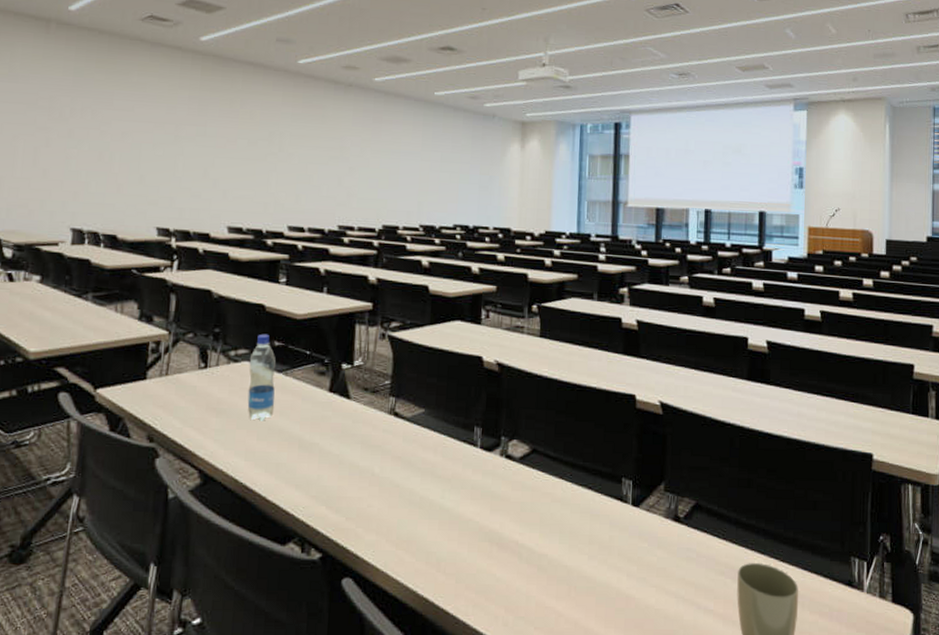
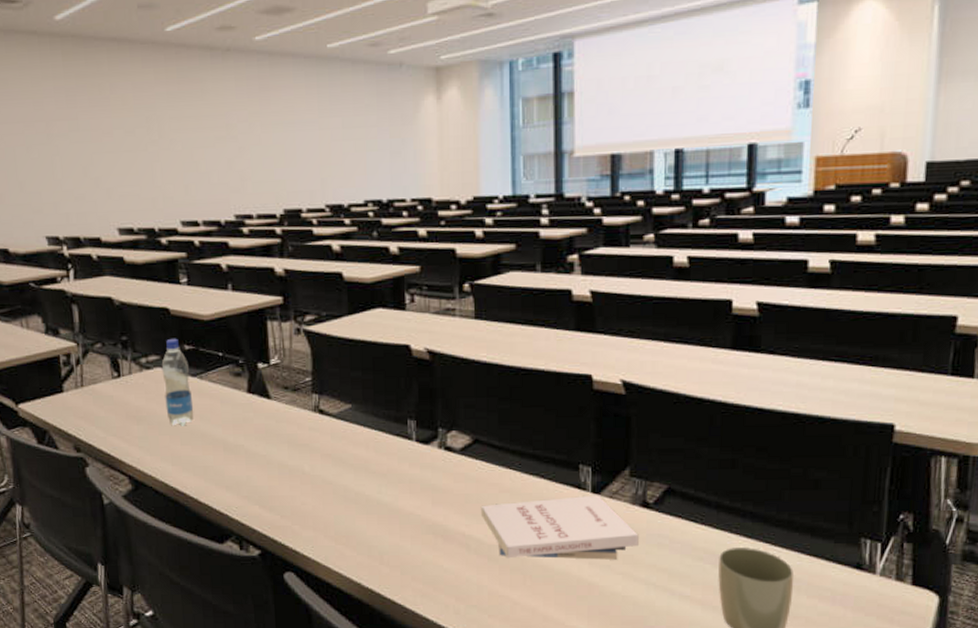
books: none [533,507,671,572] -> present [480,495,639,560]

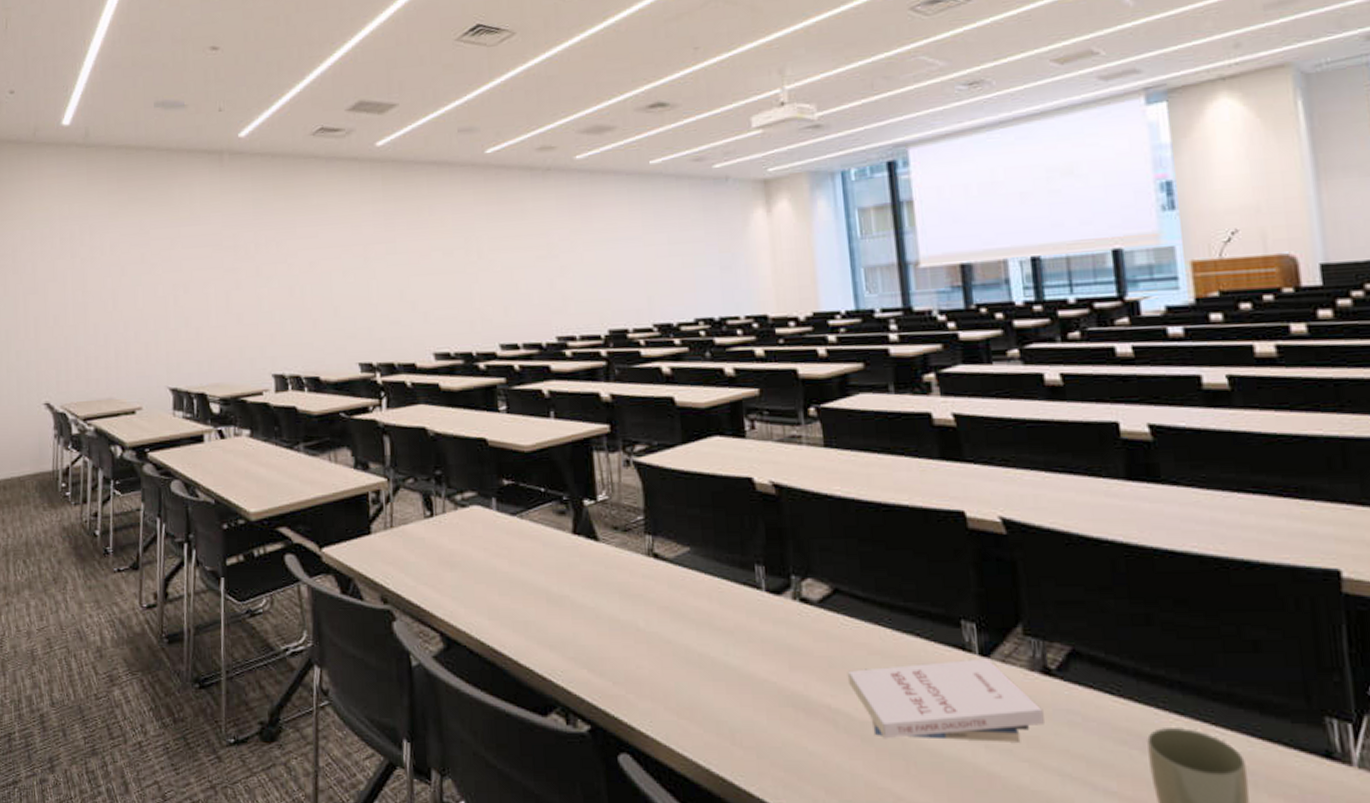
bottle: present [161,338,194,426] -> none [478,472,514,573]

